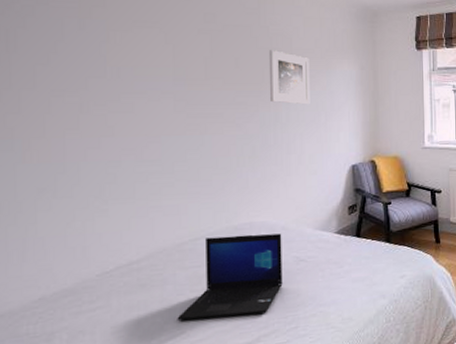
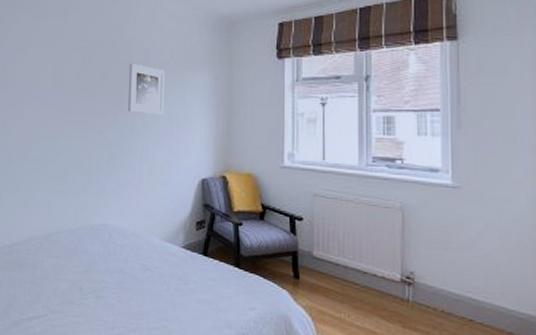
laptop: present [177,233,283,321] -> none [42,232,131,314]

